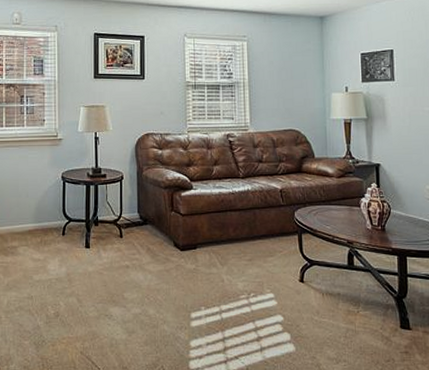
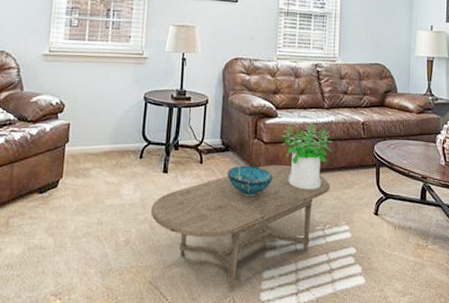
coffee table: none [76,236,251,361] -> present [150,165,330,292]
decorative bowl: none [147,238,193,267] -> present [227,165,273,196]
potted plant: none [198,193,251,259] -> present [281,123,333,190]

